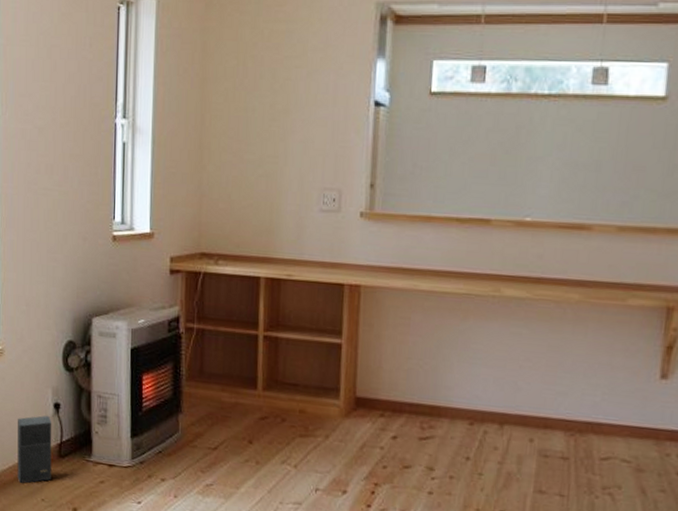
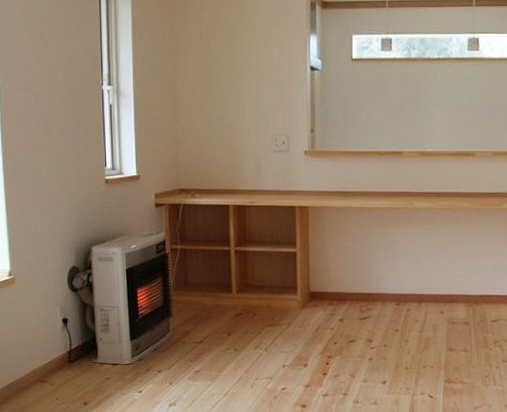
speaker: present [17,415,52,484] -> none [31,329,64,388]

